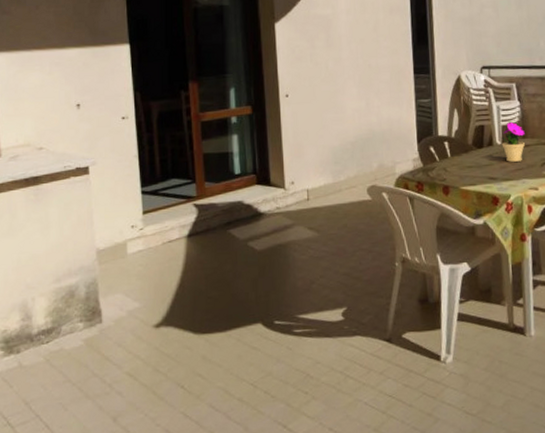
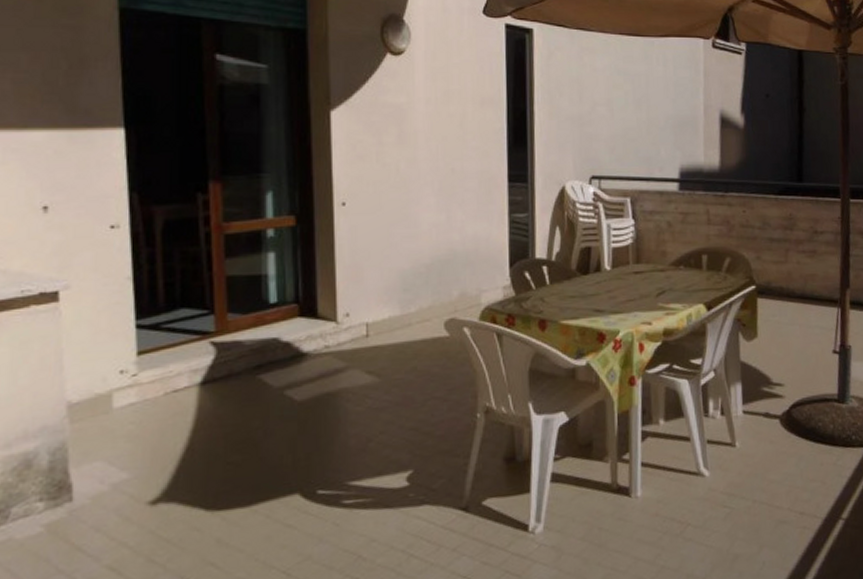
flower pot: present [501,121,526,162] -> none [611,243,640,292]

